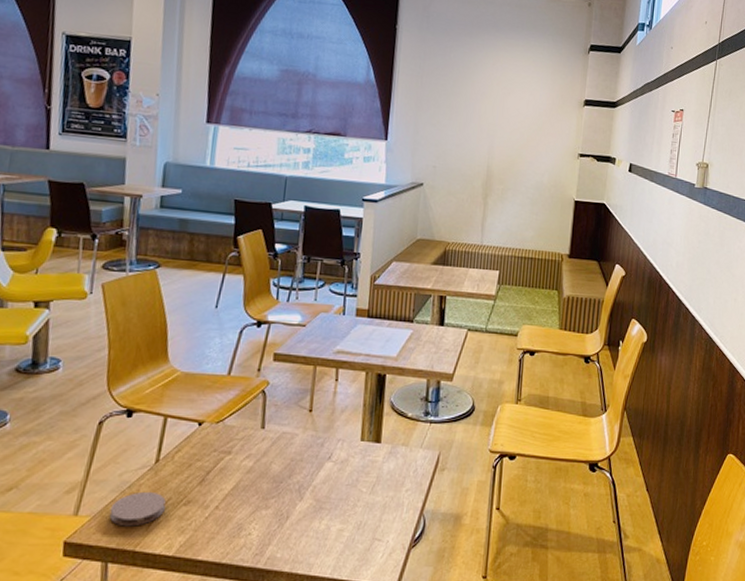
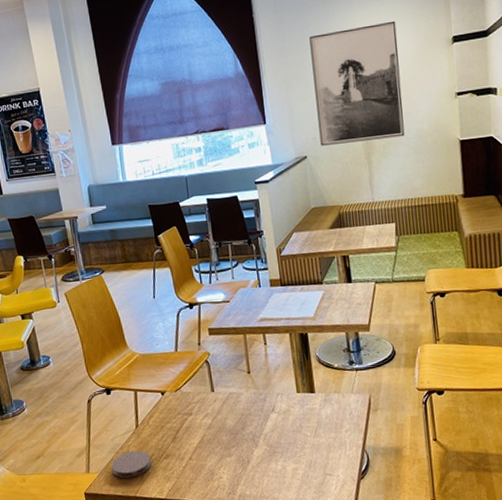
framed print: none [440,63,535,185] -> present [309,20,405,146]

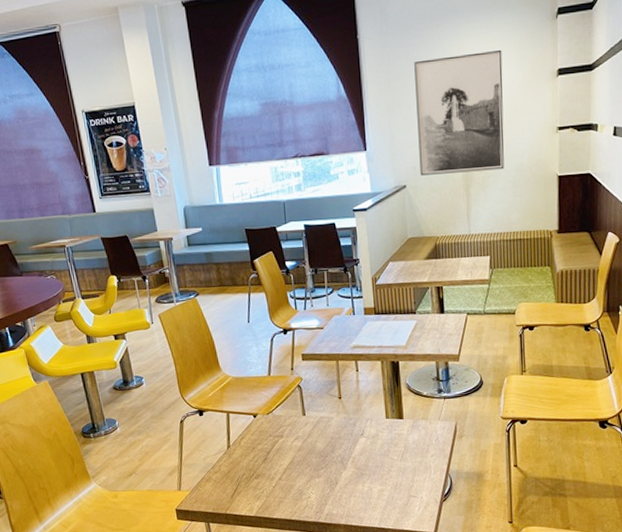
coaster: present [111,450,151,479] -> none [202,470,242,497]

